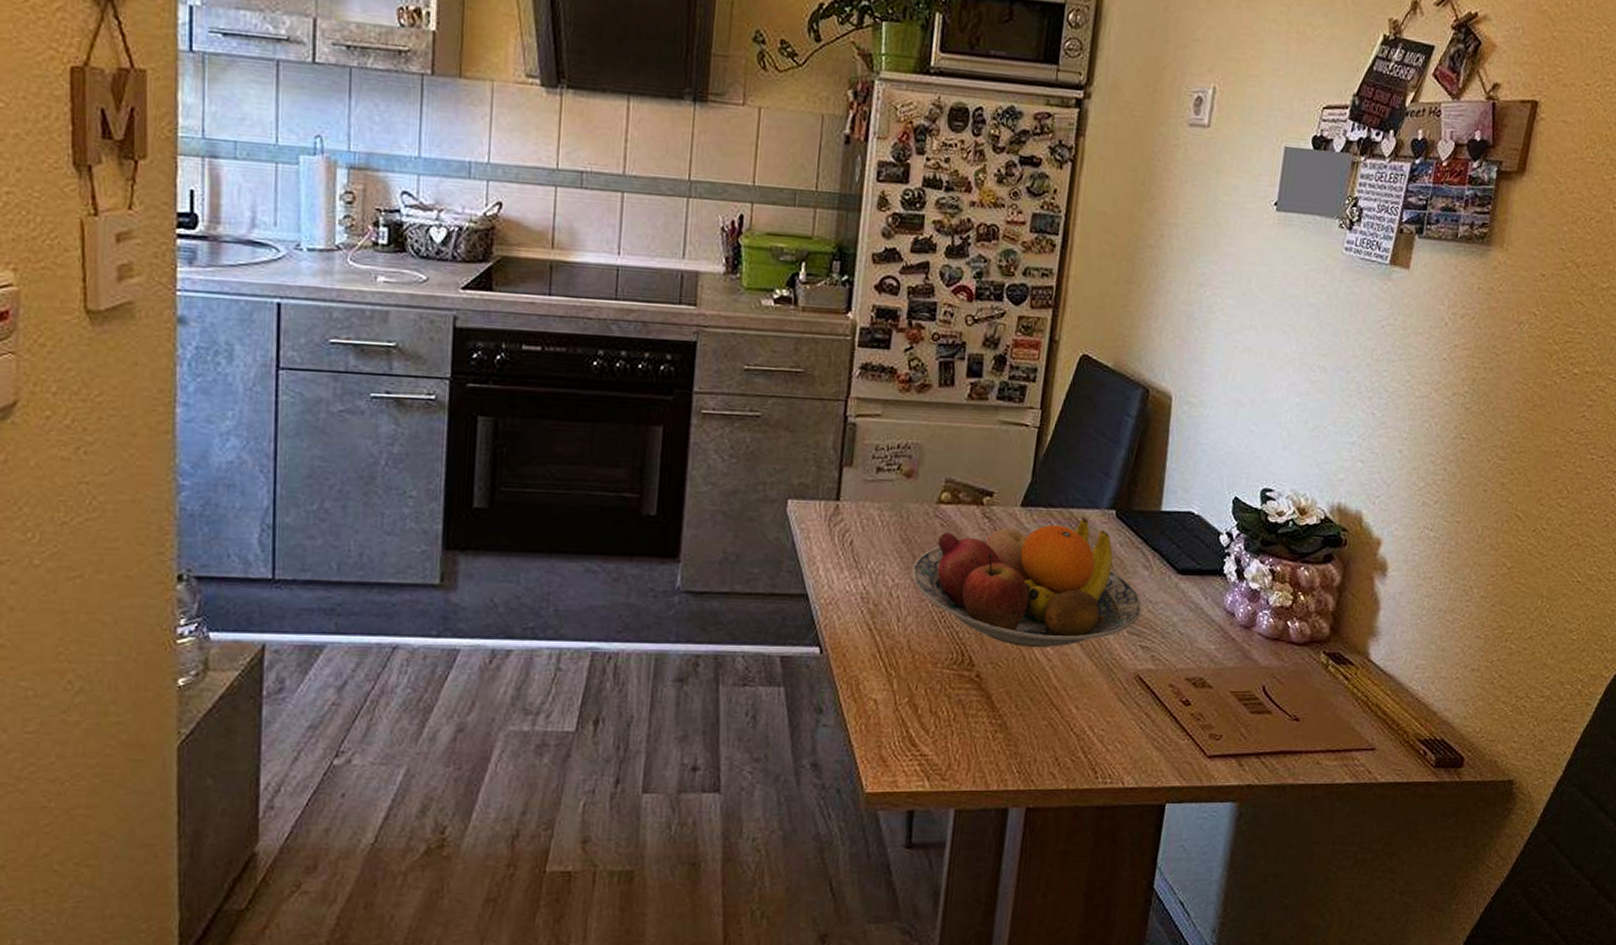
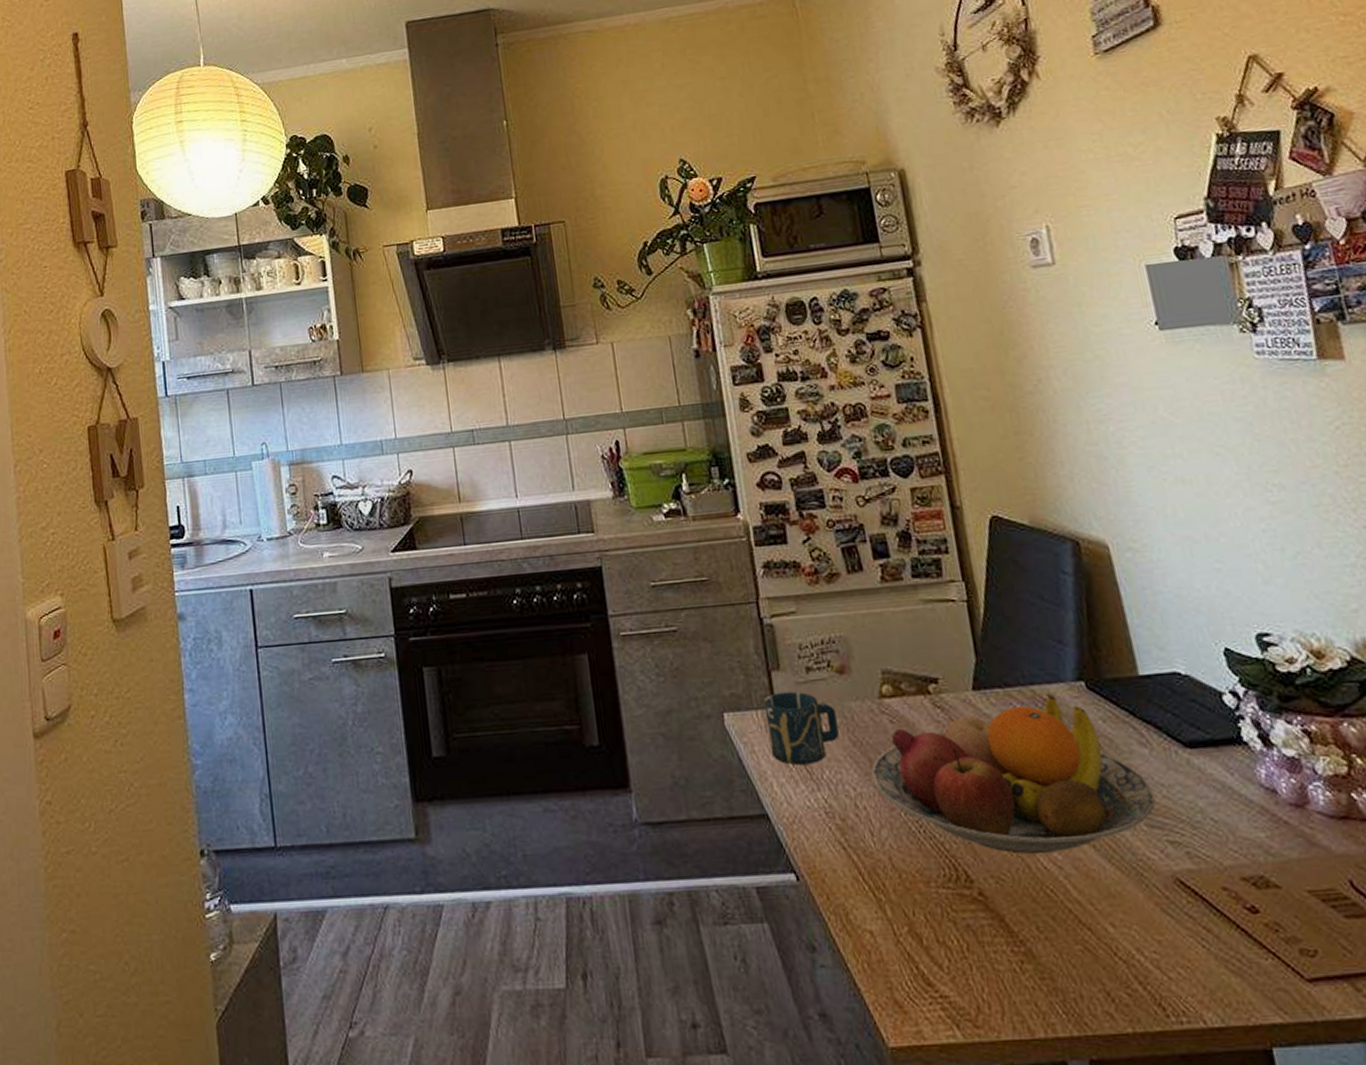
cup: none [824,487,894,554] -> present [763,691,839,765]

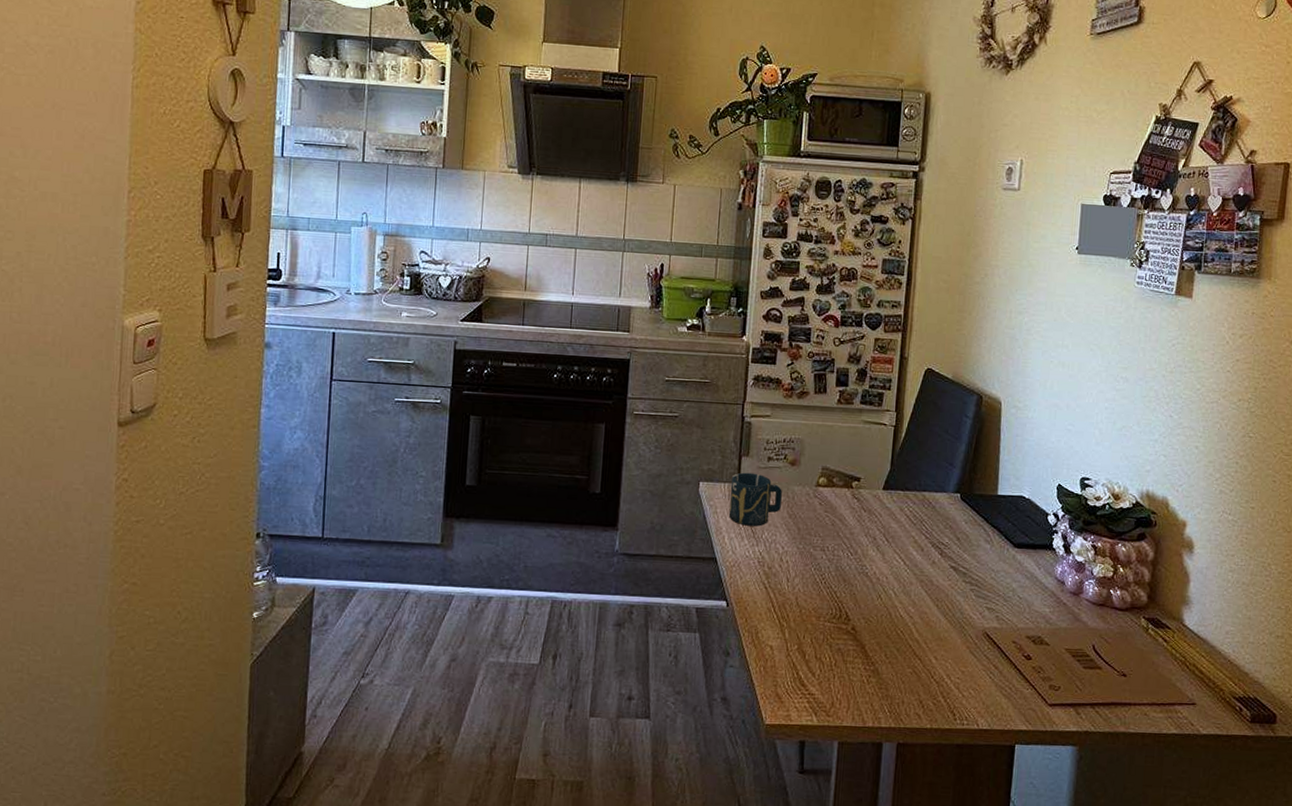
fruit bowl: present [872,693,1155,855] -> none [798,498,986,607]

